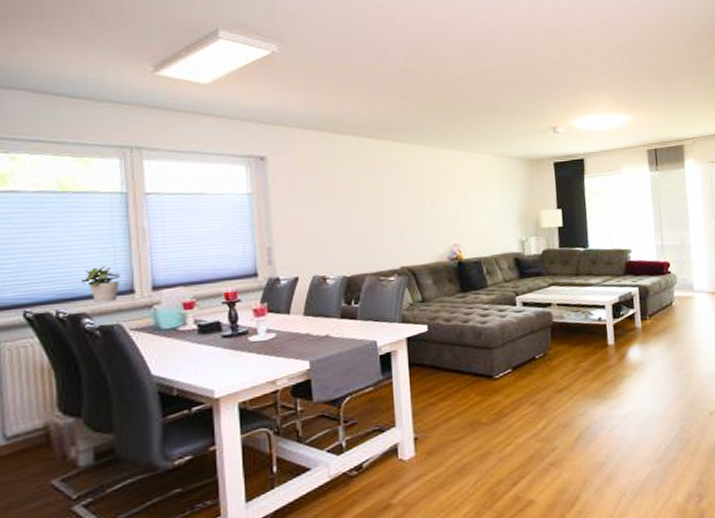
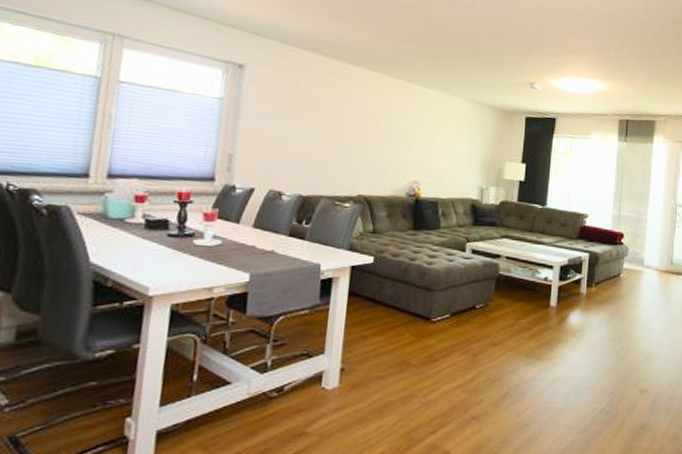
potted plant: present [82,264,121,303] -> none [38,144,79,182]

